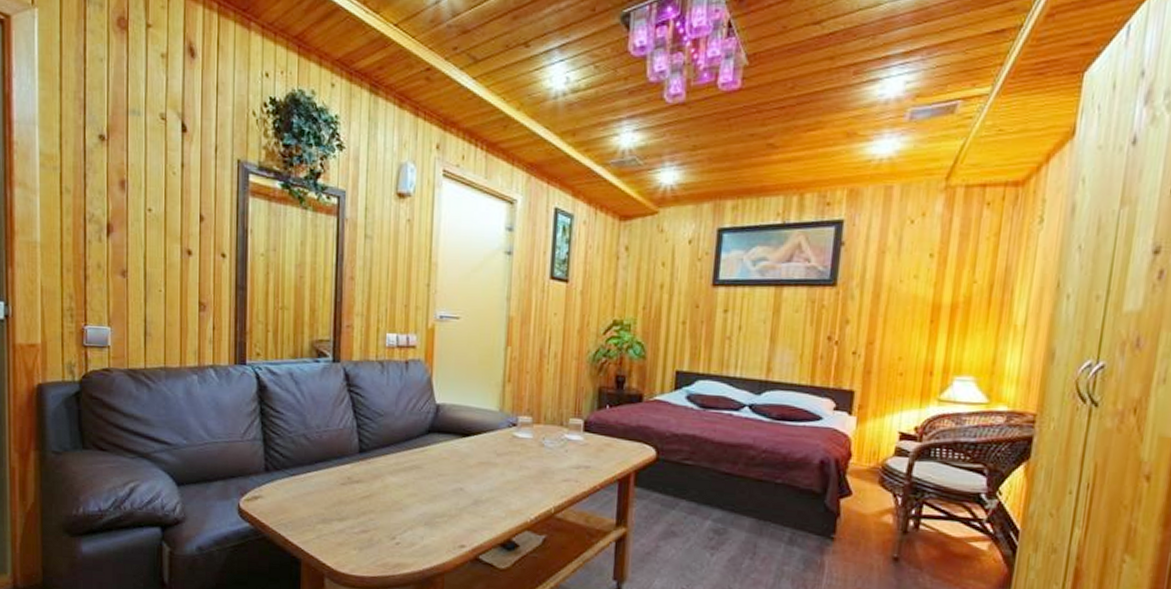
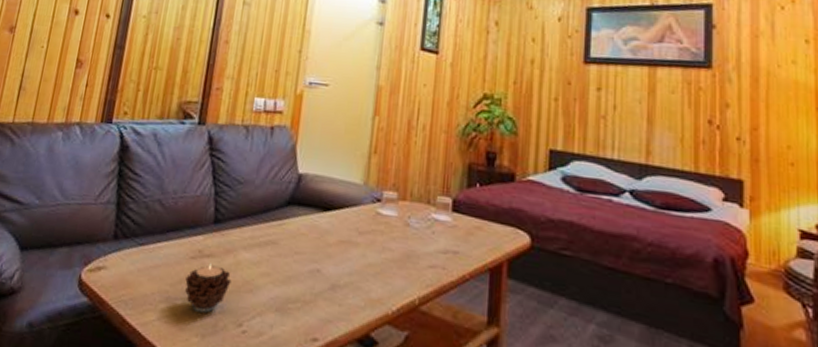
candle: none [338,488,382,530] -> present [185,263,232,313]

